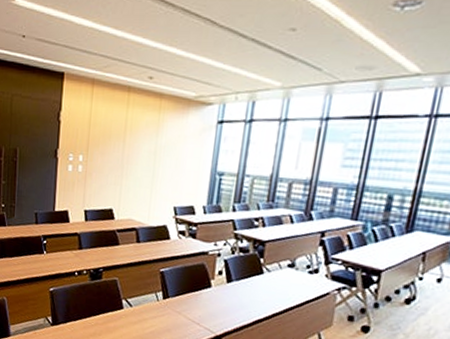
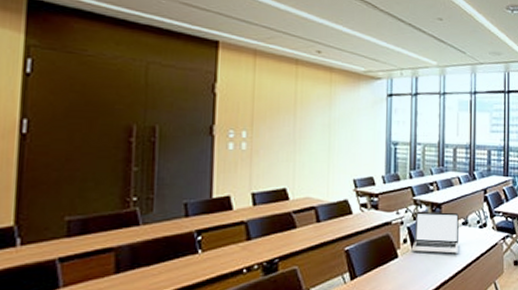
laptop: none [226,246,285,295] -> present [411,212,459,254]

